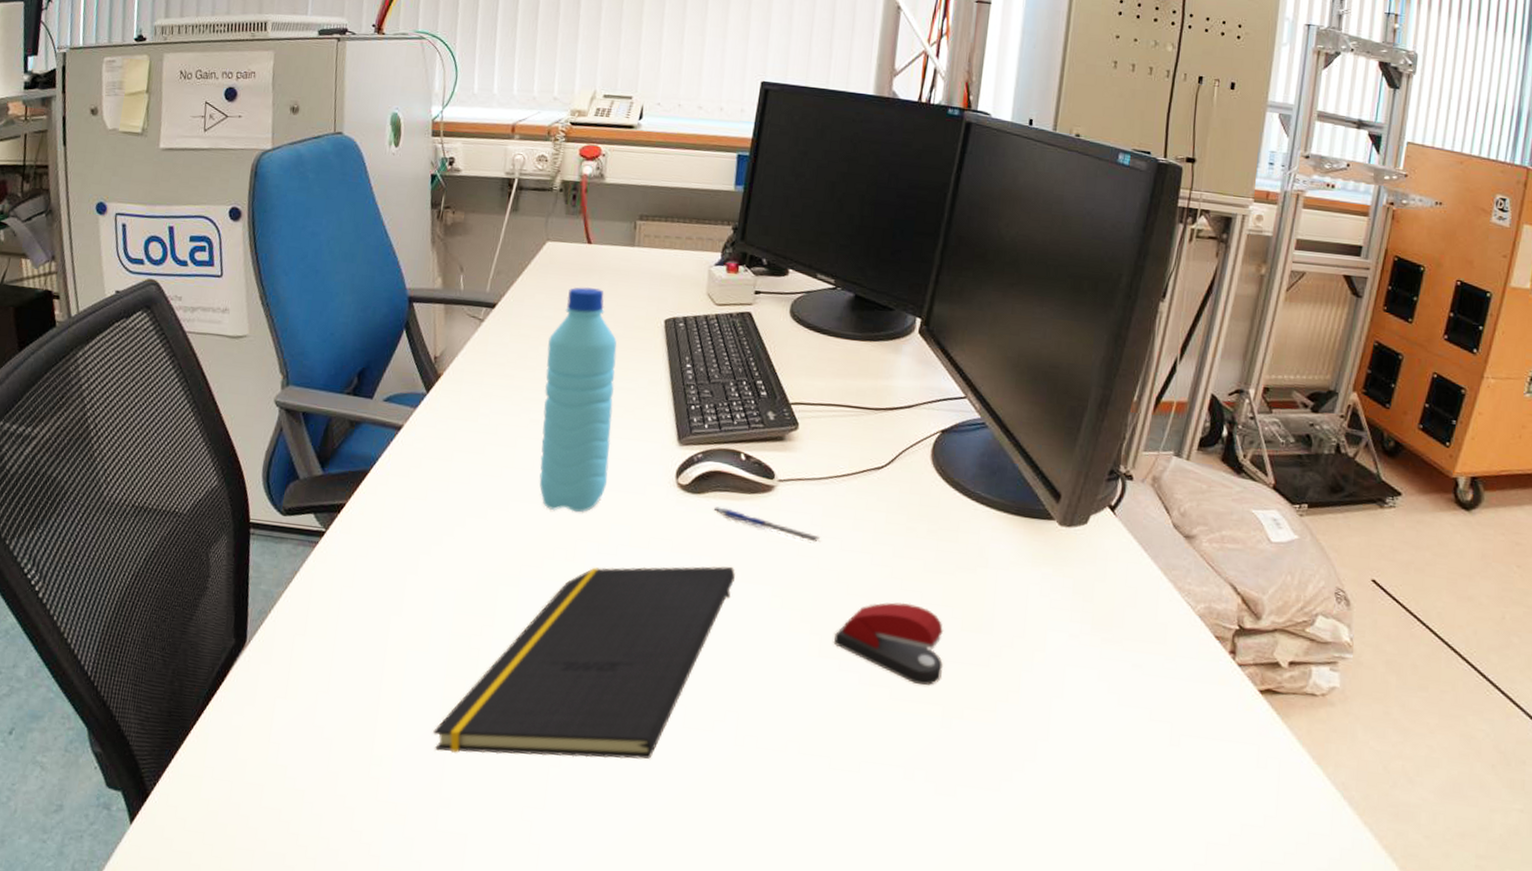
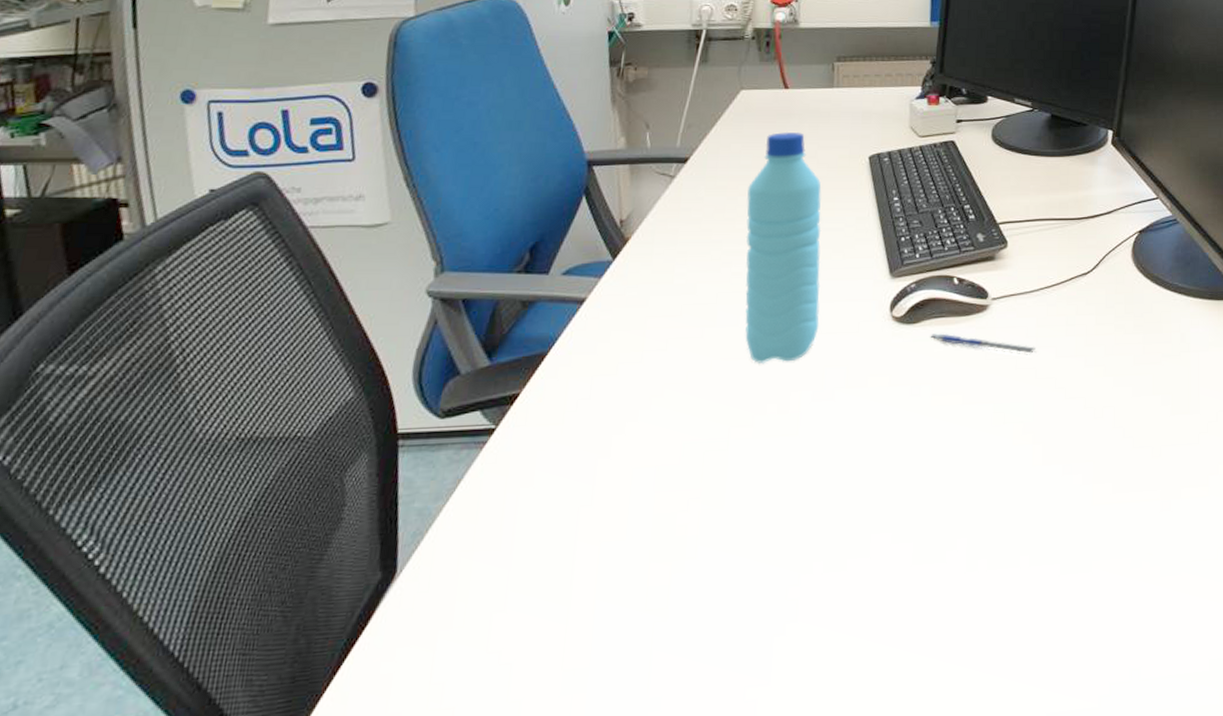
notepad: present [433,566,735,760] -> none [636,390,956,648]
stapler: present [833,602,944,686] -> none [1056,397,1159,474]

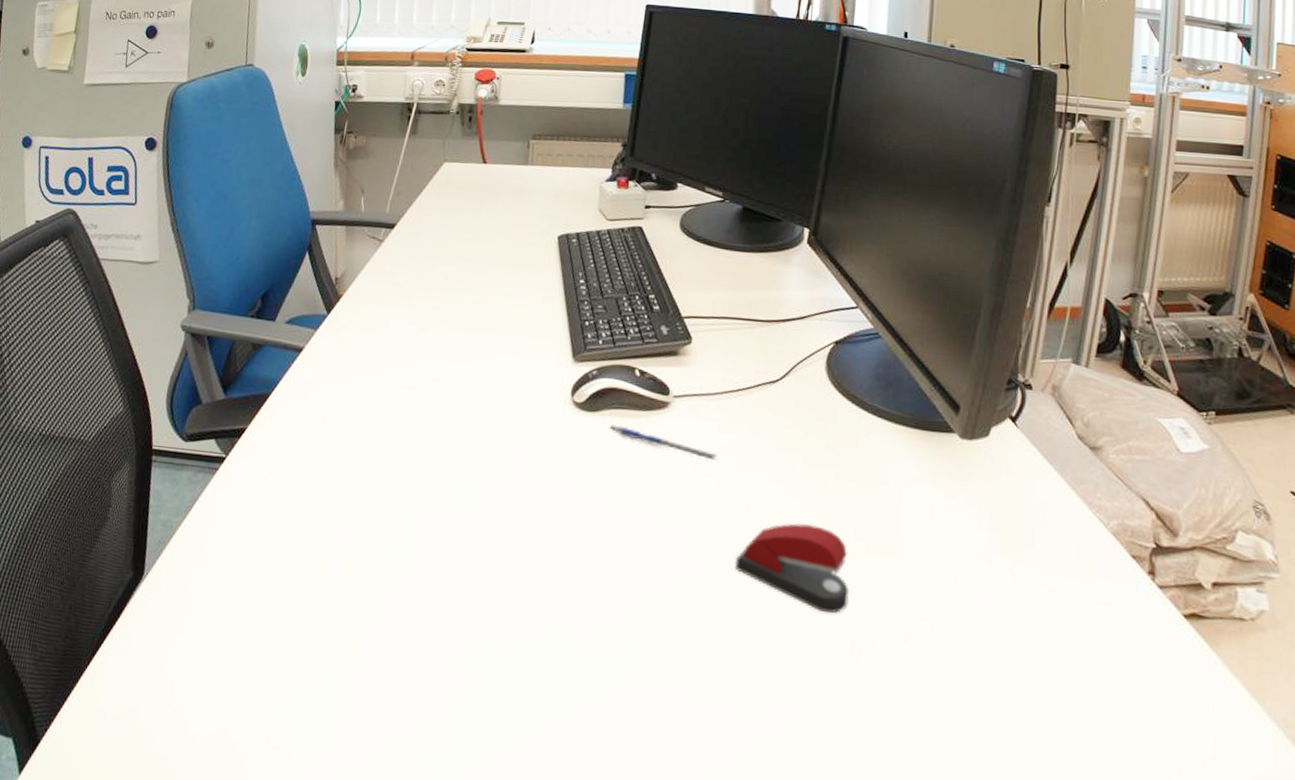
water bottle: present [745,131,822,364] -> none [436,205,512,434]
stapler: none [1056,397,1159,474] -> present [734,523,850,614]

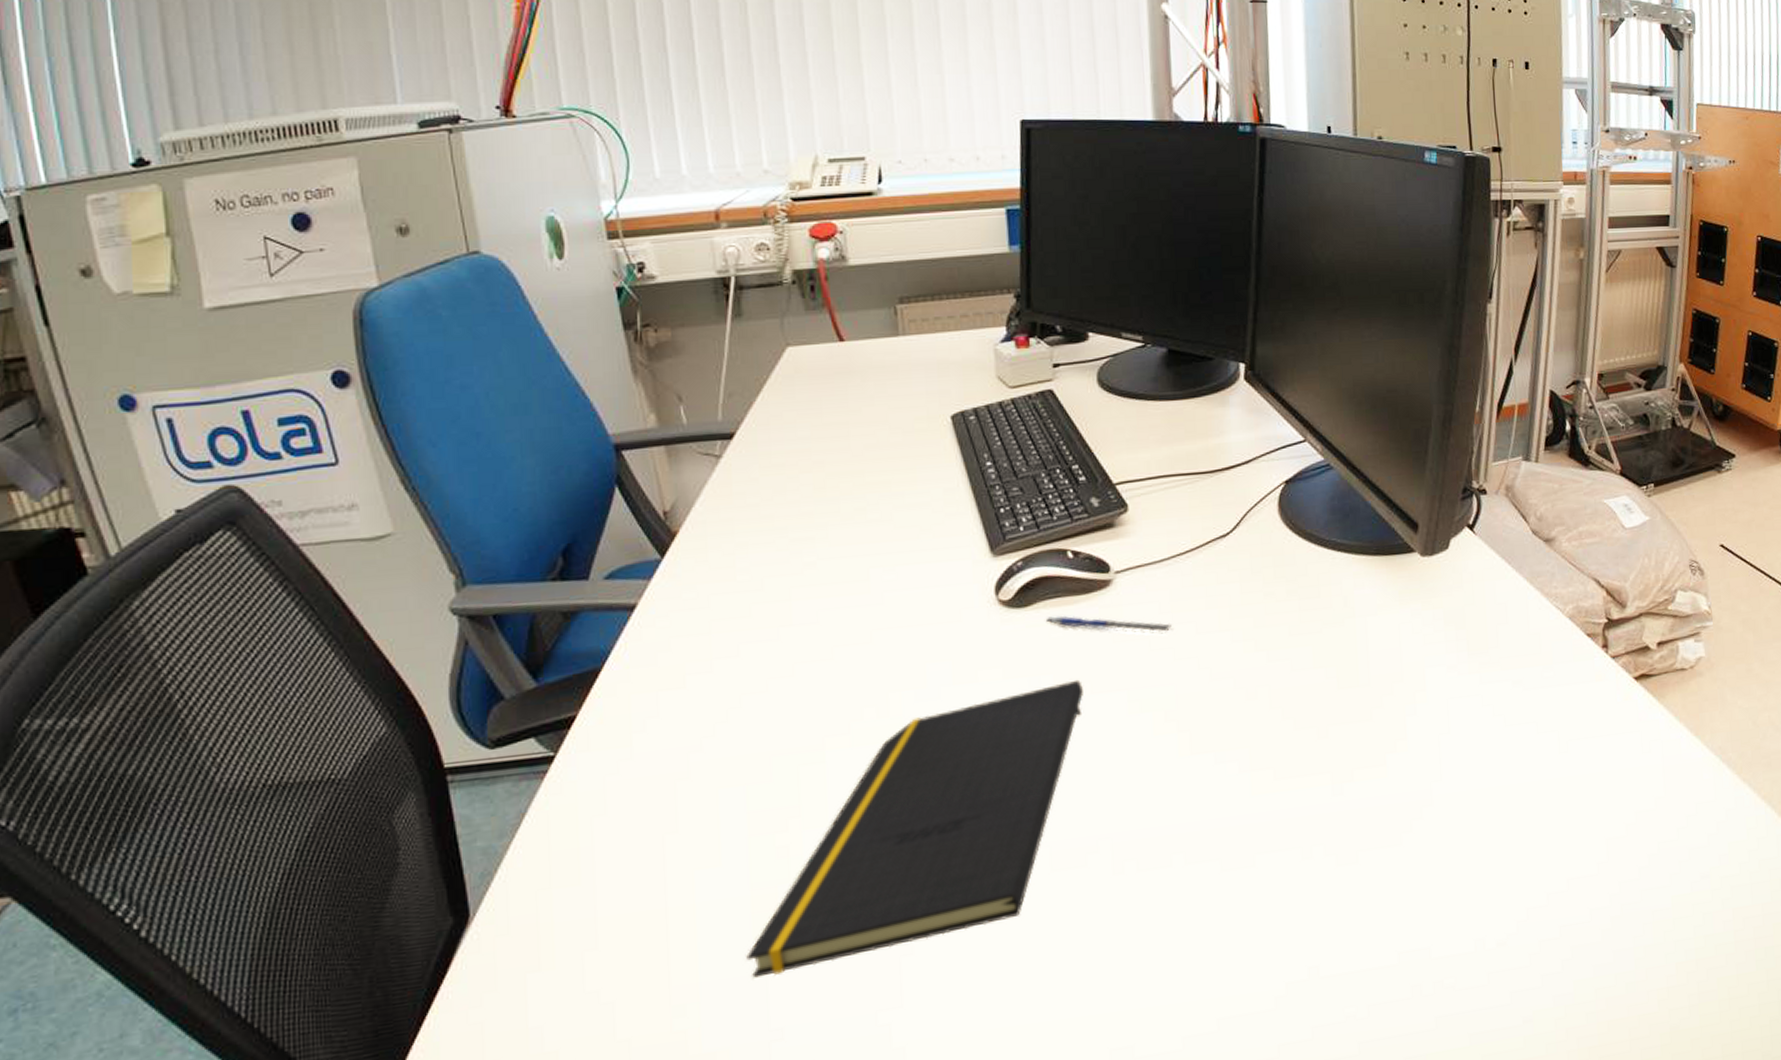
notepad: none [327,487,633,699] -> present [746,679,1083,978]
stapler: present [734,523,850,614] -> none [1204,673,1326,758]

